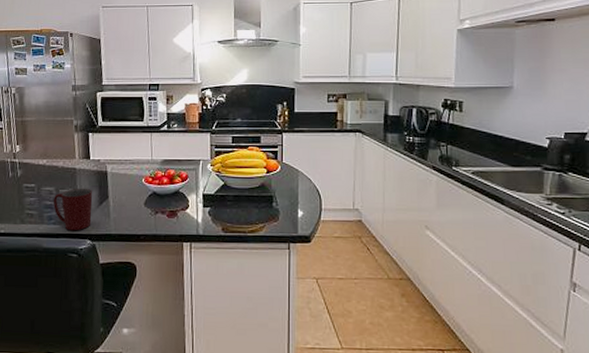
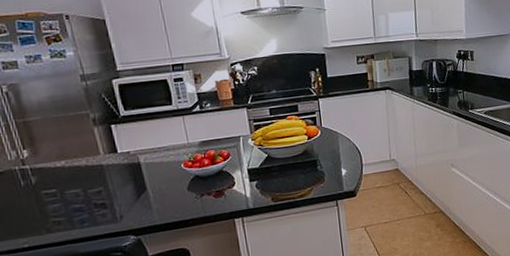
mug: present [53,188,93,231] -> none [82,183,132,231]

